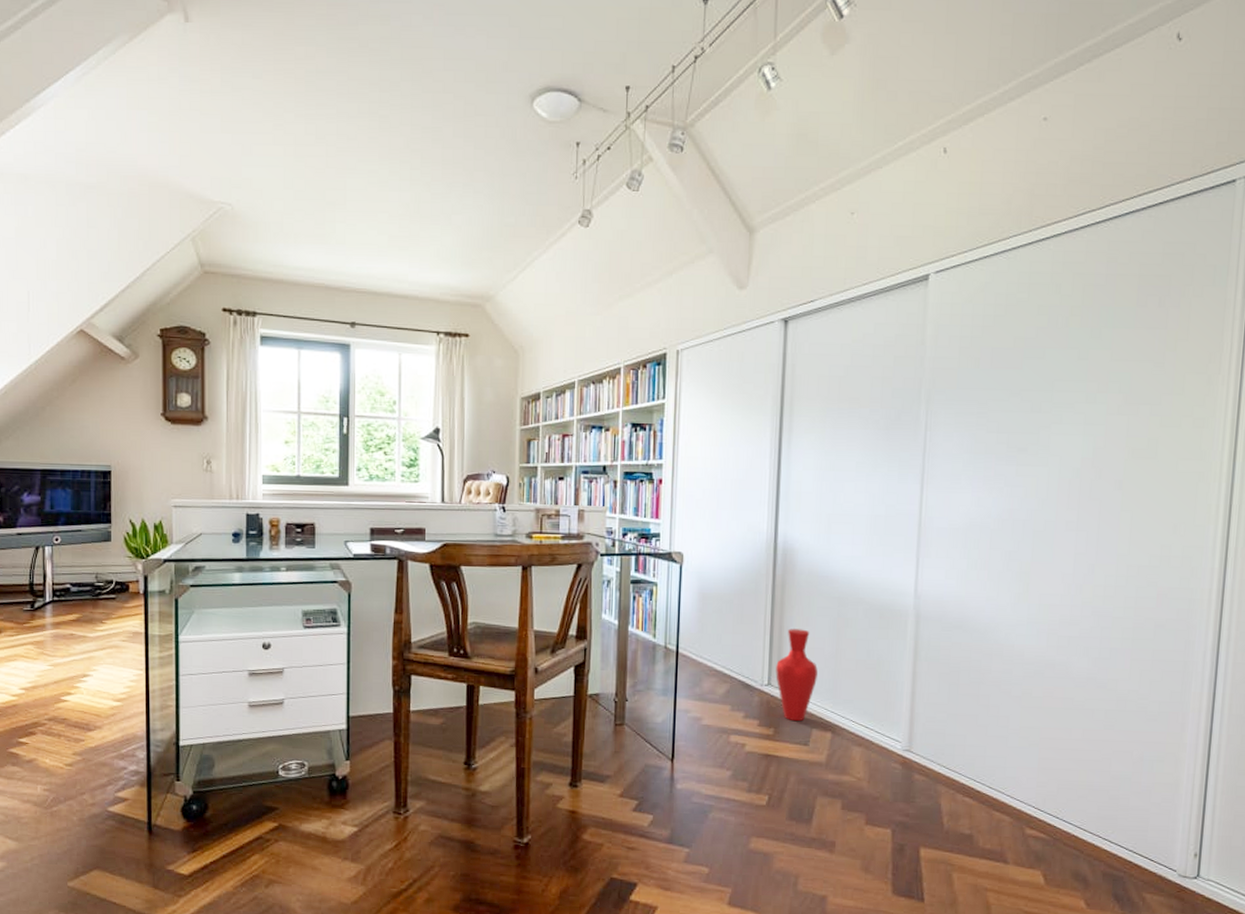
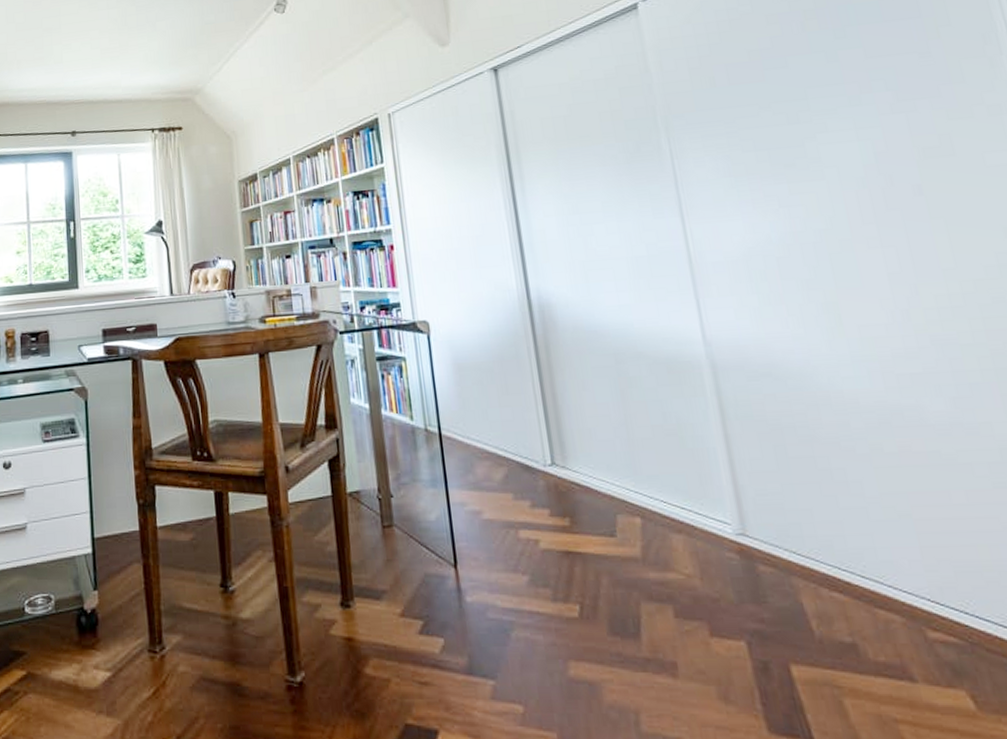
vase: present [776,629,818,722] -> none [556,394,610,508]

